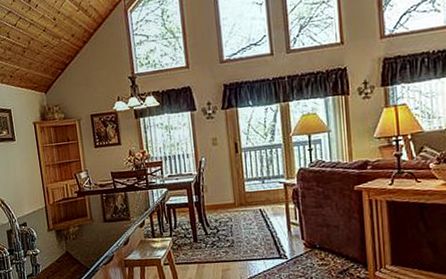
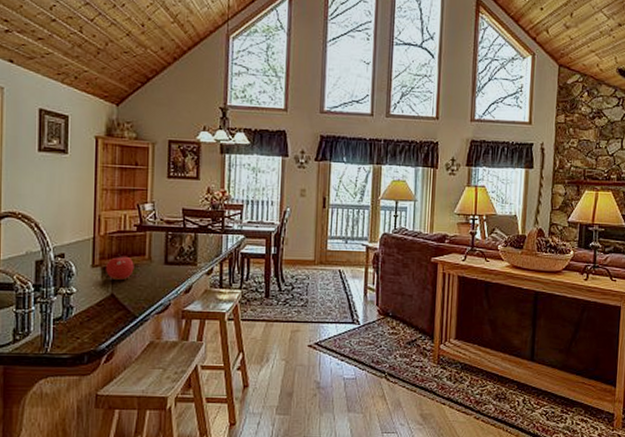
fruit: none [58,217,81,240] -> present [106,253,134,281]

